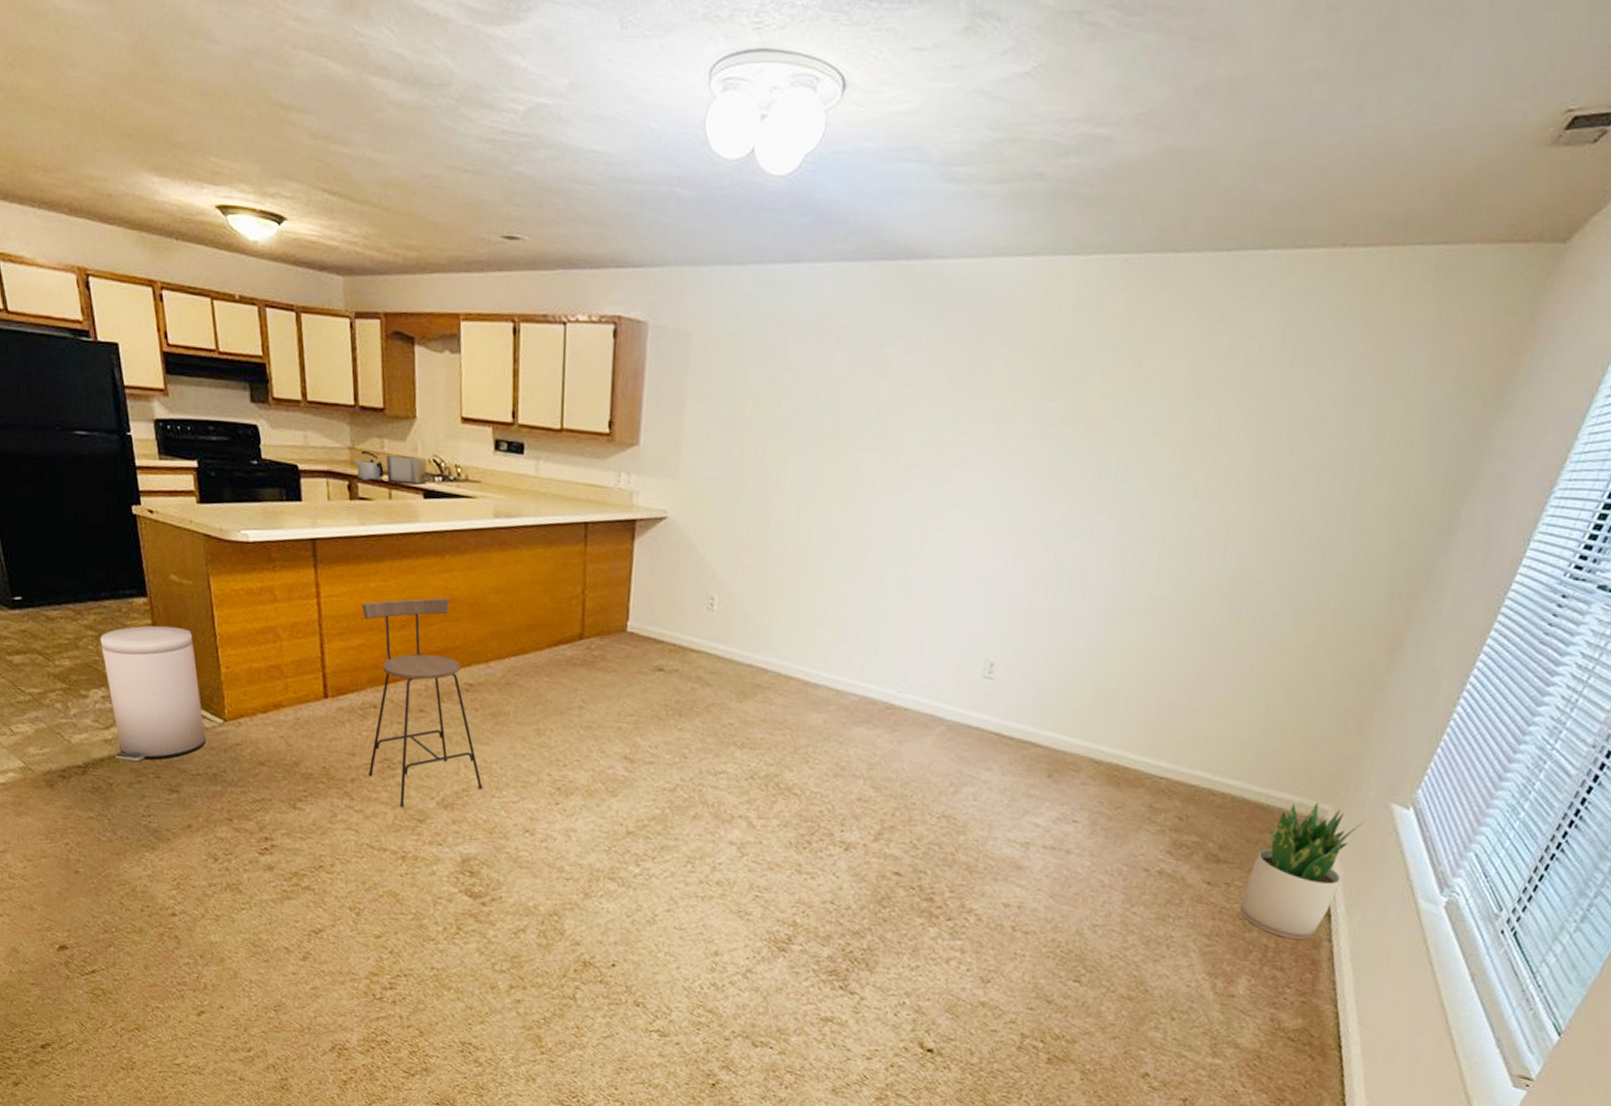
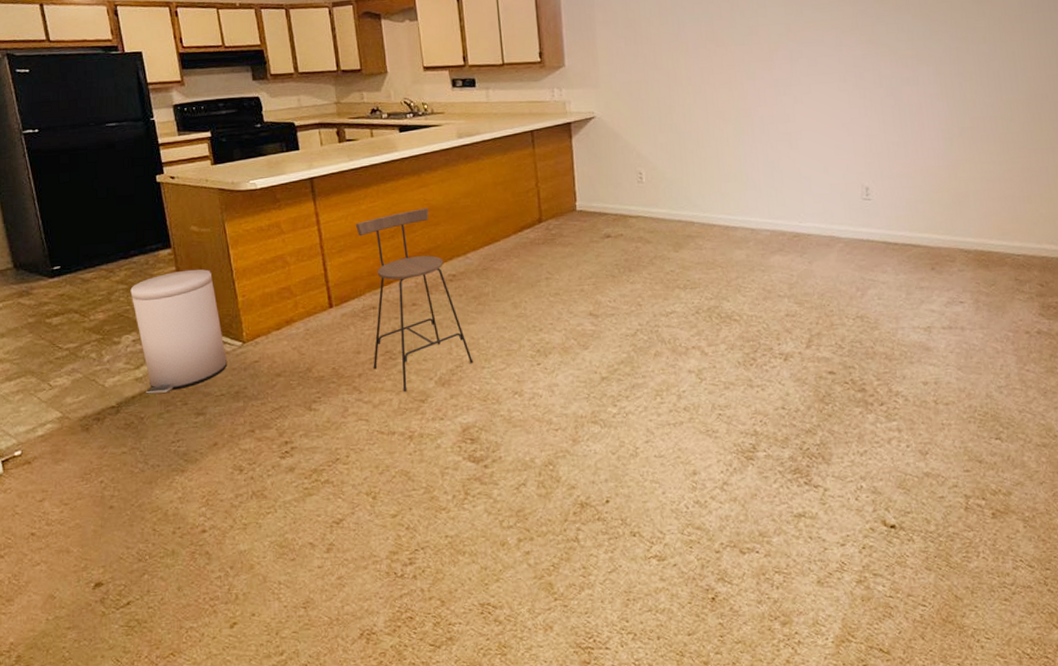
kettle: present [354,450,384,480] -> none [340,103,365,126]
toaster: present [386,455,428,485] -> none [366,101,401,124]

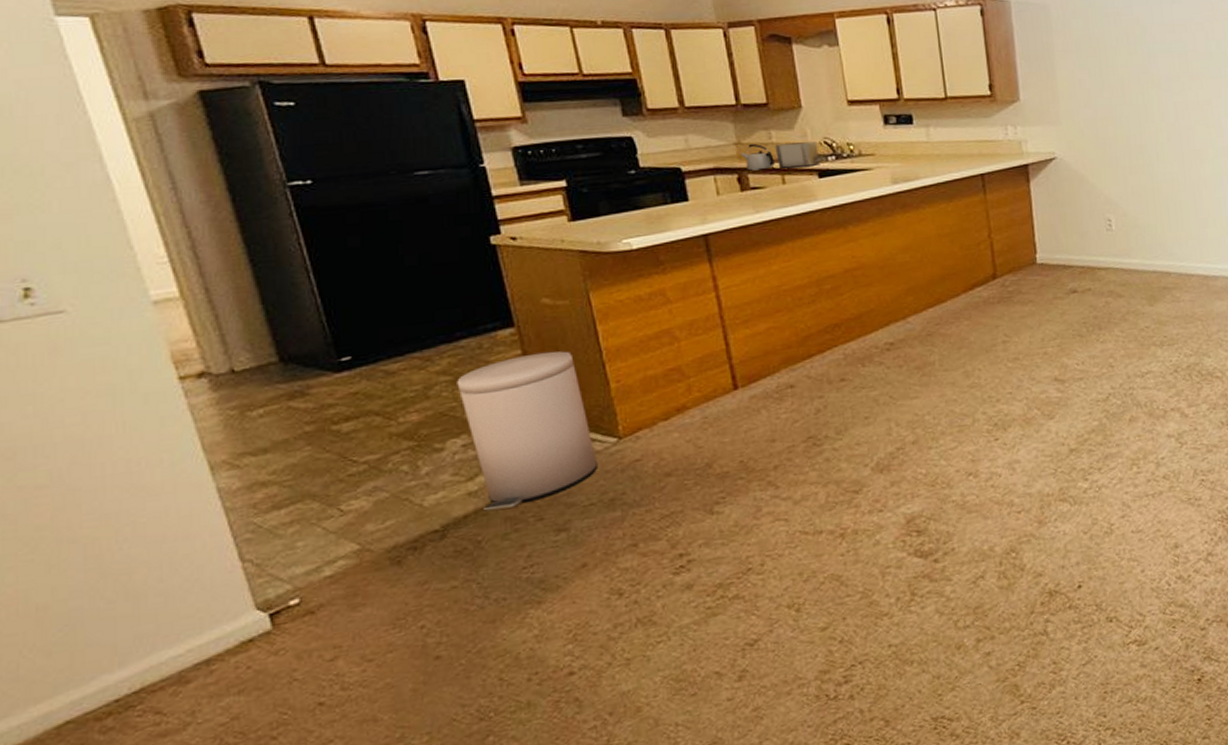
kettle: none [340,103,365,126] -> present [741,143,775,171]
bar stool: present [355,208,474,392] -> none [764,266,918,483]
toaster: none [366,101,401,124] -> present [775,141,821,168]

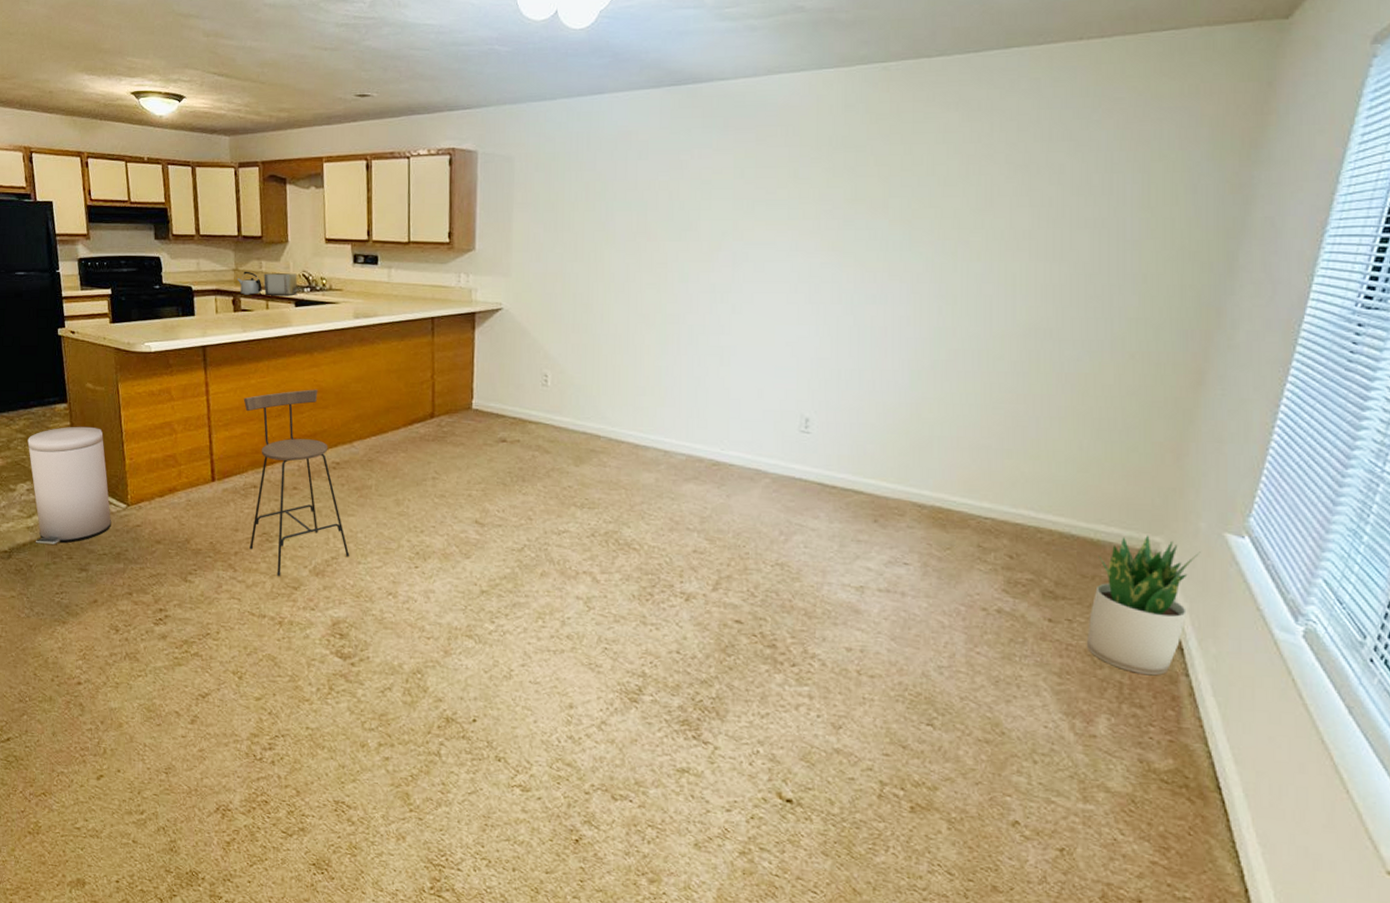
bar stool: none [764,266,918,483] -> present [243,389,350,576]

